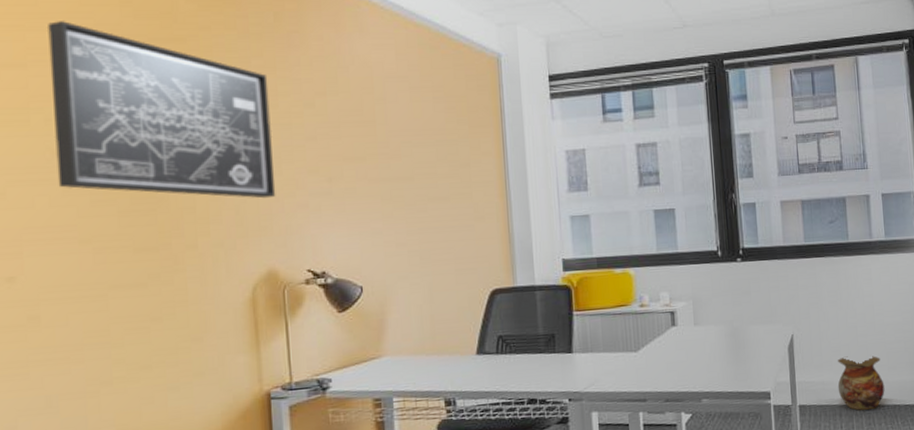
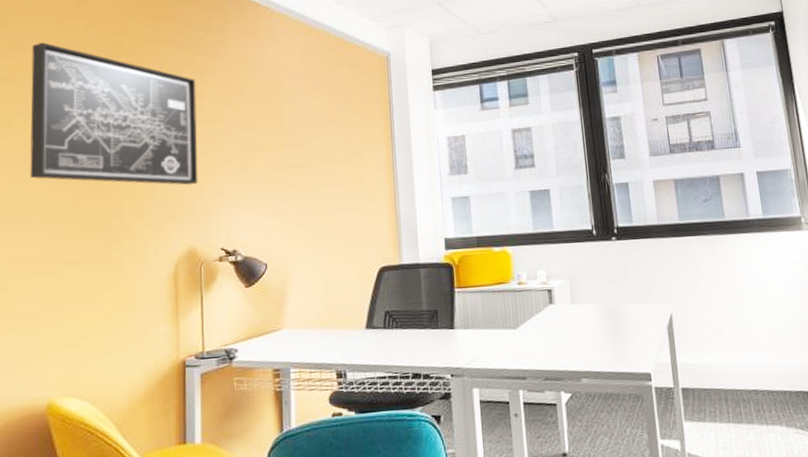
vase: present [837,356,885,411] -> none [720,337,773,396]

